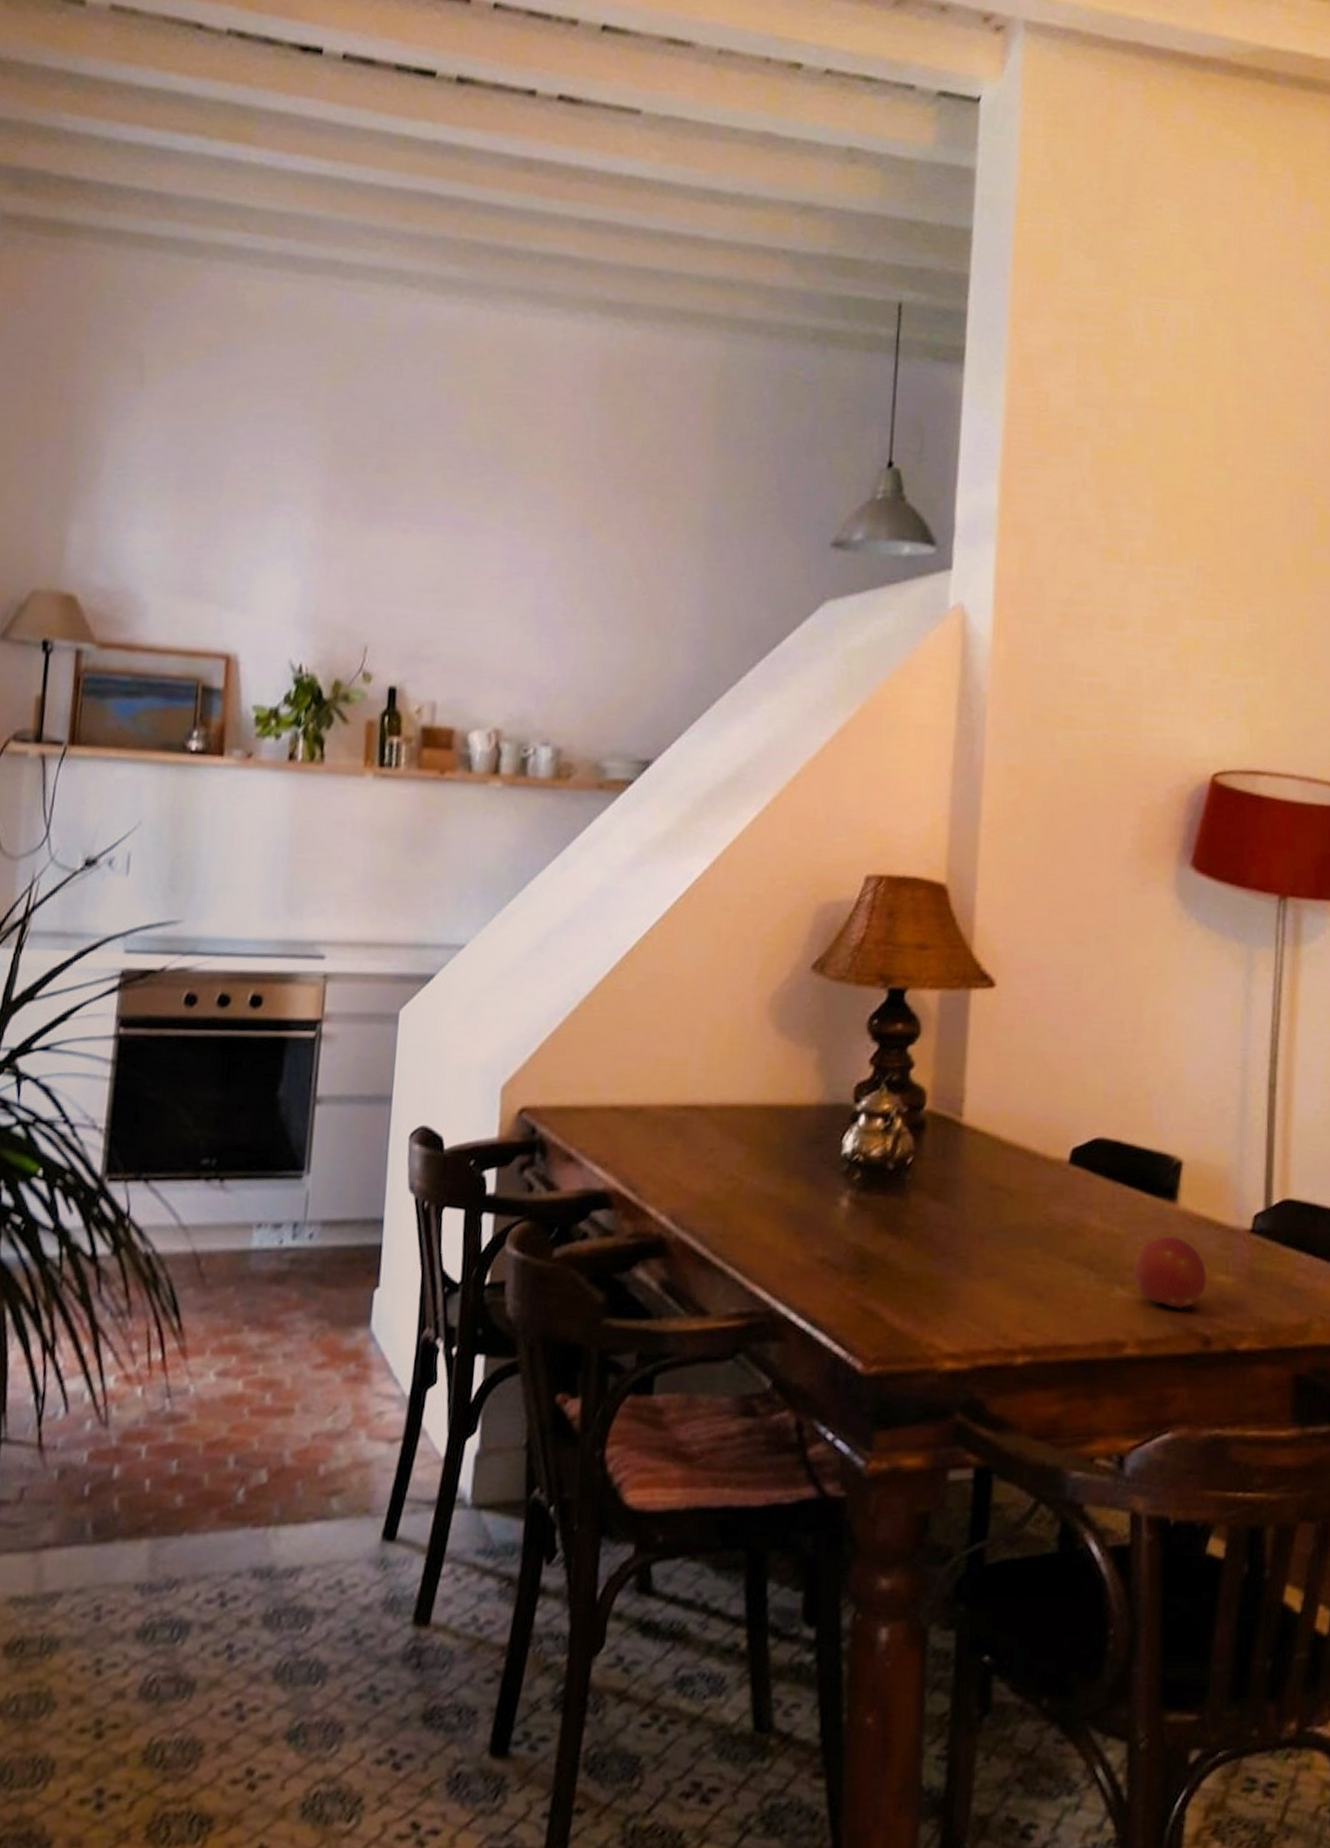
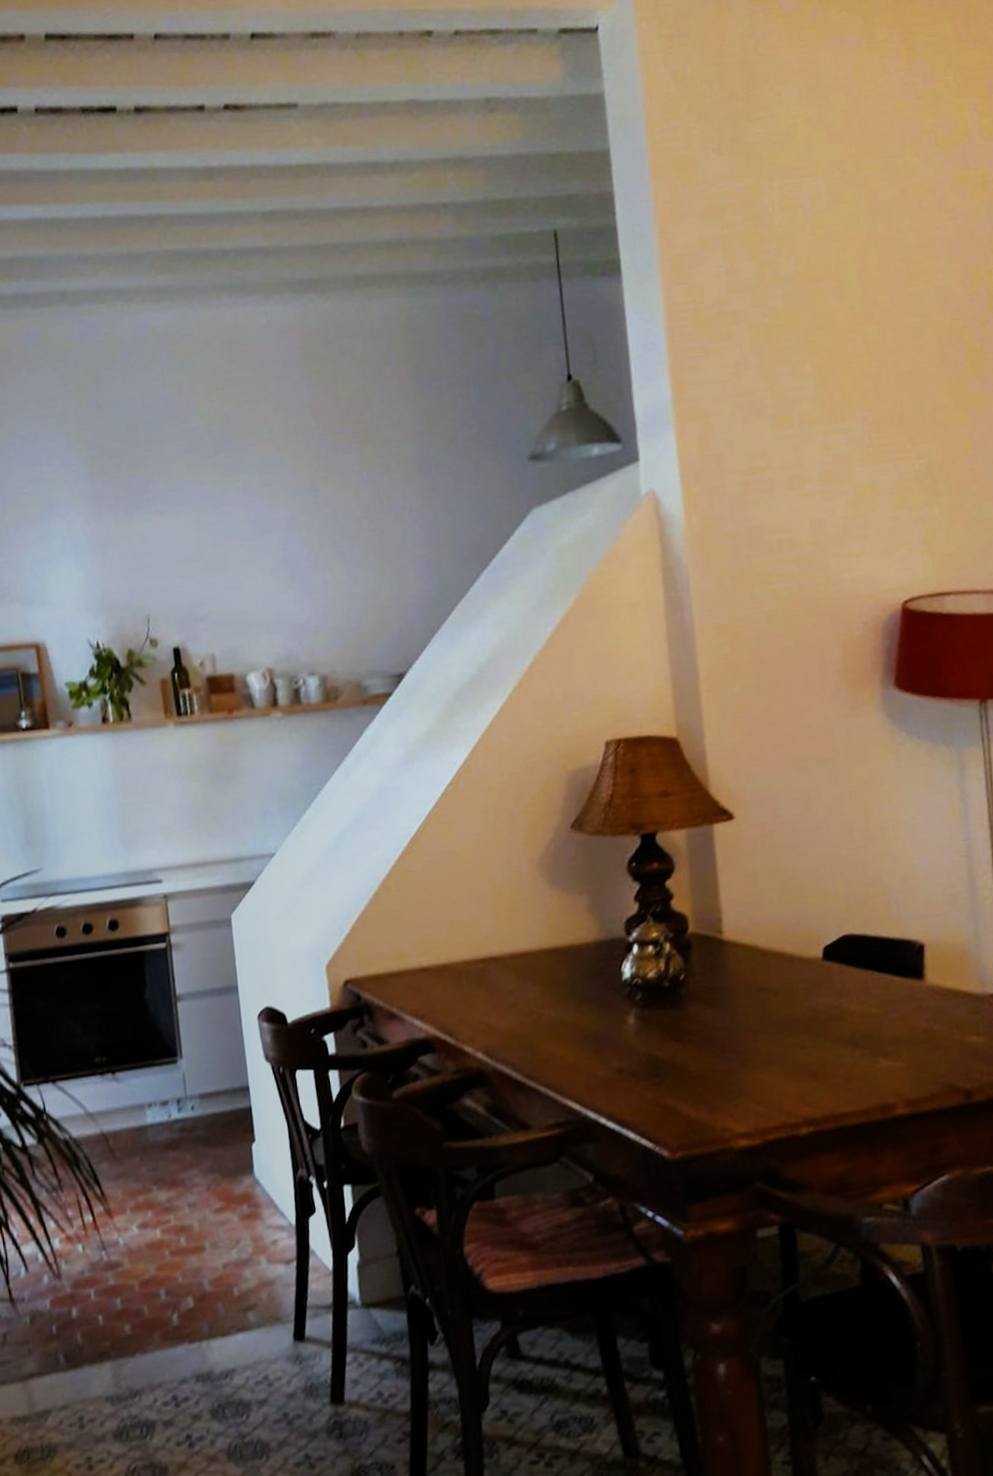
fruit: present [1133,1236,1207,1311] -> none [893,1009,961,1071]

